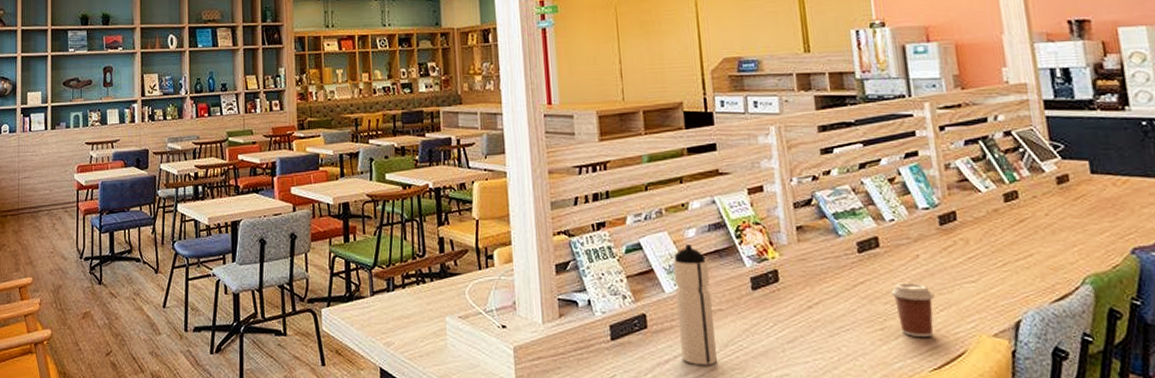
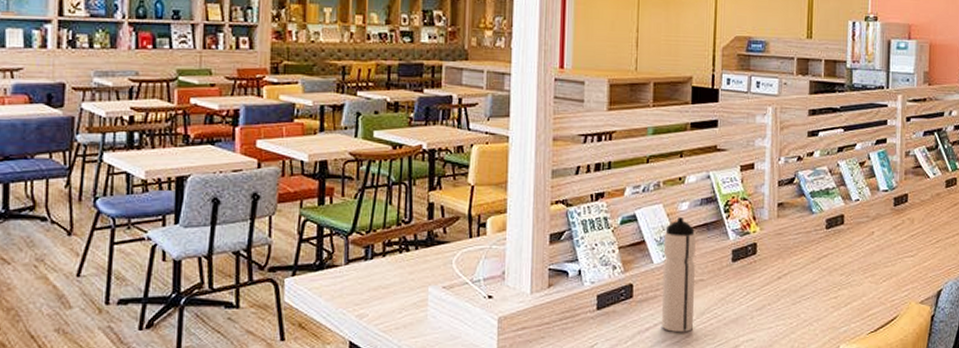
coffee cup: present [891,283,935,338] -> none [847,256,881,305]

